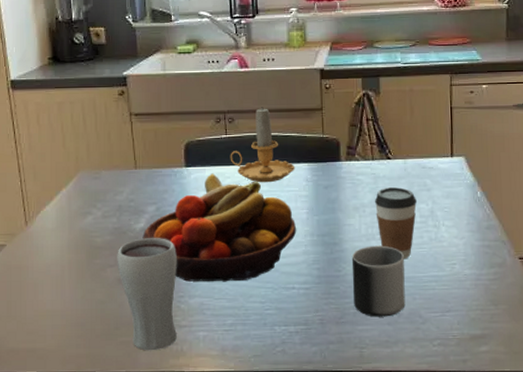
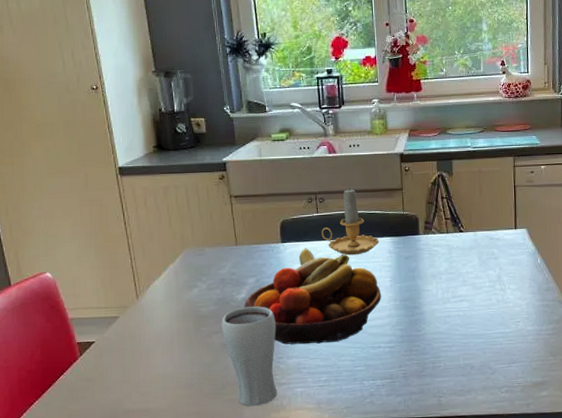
mug: present [351,245,405,317] -> none [430,307,477,370]
coffee cup: present [374,186,418,260] -> none [449,256,487,319]

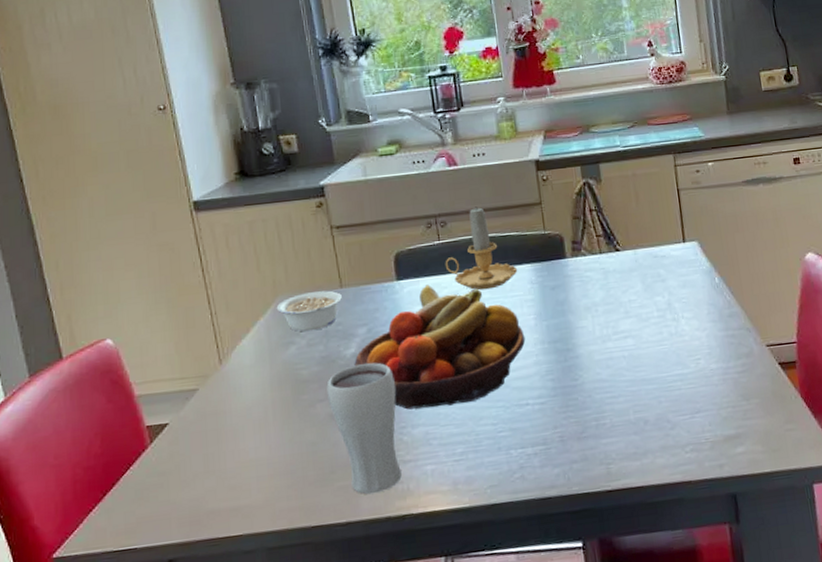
legume: none [183,247,236,278] -> present [276,291,342,332]

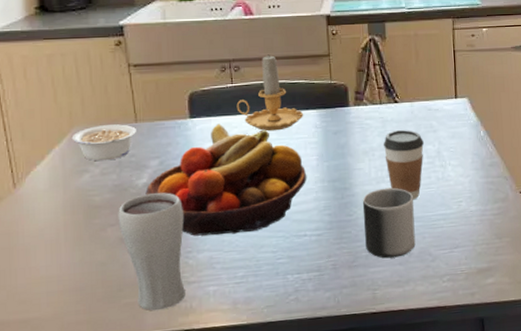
mug: none [588,346,651,428] -> present [362,187,416,259]
coffee cup: none [606,280,653,360] -> present [383,129,425,200]

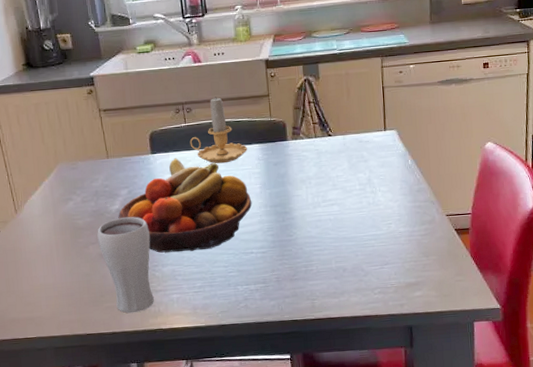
legume: present [71,124,136,162] -> none [57,160,108,192]
mug: present [362,187,416,259] -> none [301,211,349,273]
coffee cup: present [383,129,425,200] -> none [318,160,356,223]

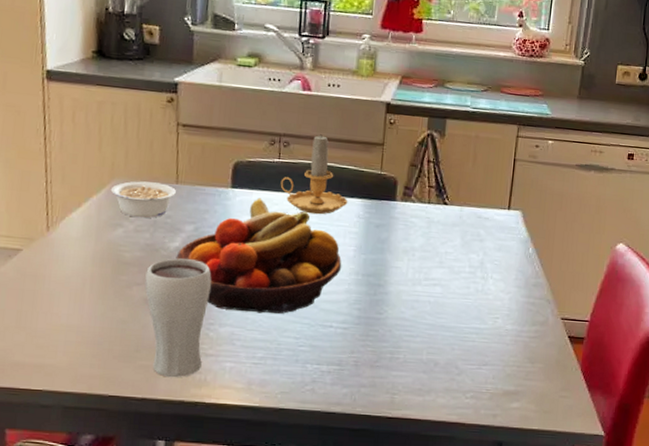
legume: none [57,160,108,192] -> present [110,181,176,219]

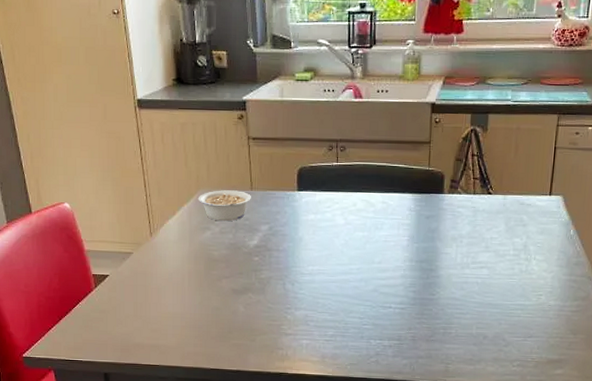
drinking glass: present [145,258,212,378] -> none [232,254,286,354]
fruit bowl: present [176,198,342,314] -> none [255,198,397,298]
candle: present [280,134,348,215] -> none [339,137,400,210]

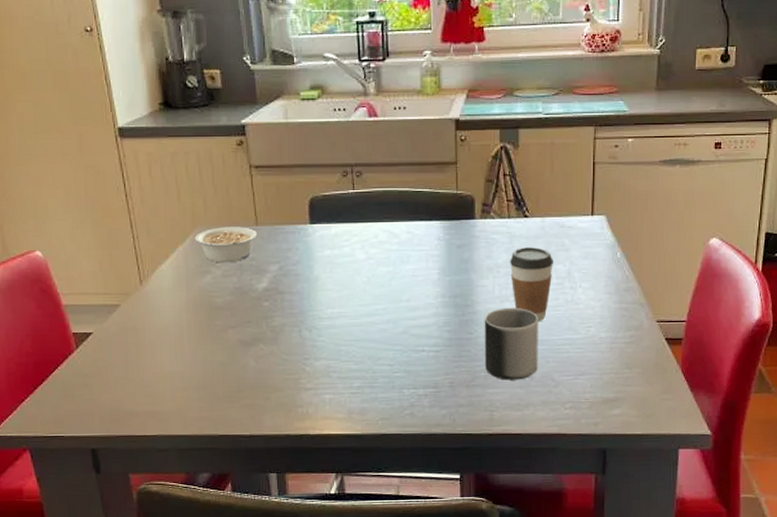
mug: none [444,273,494,338] -> present [484,307,538,380]
coffee cup: none [471,220,513,288] -> present [509,246,555,322]

